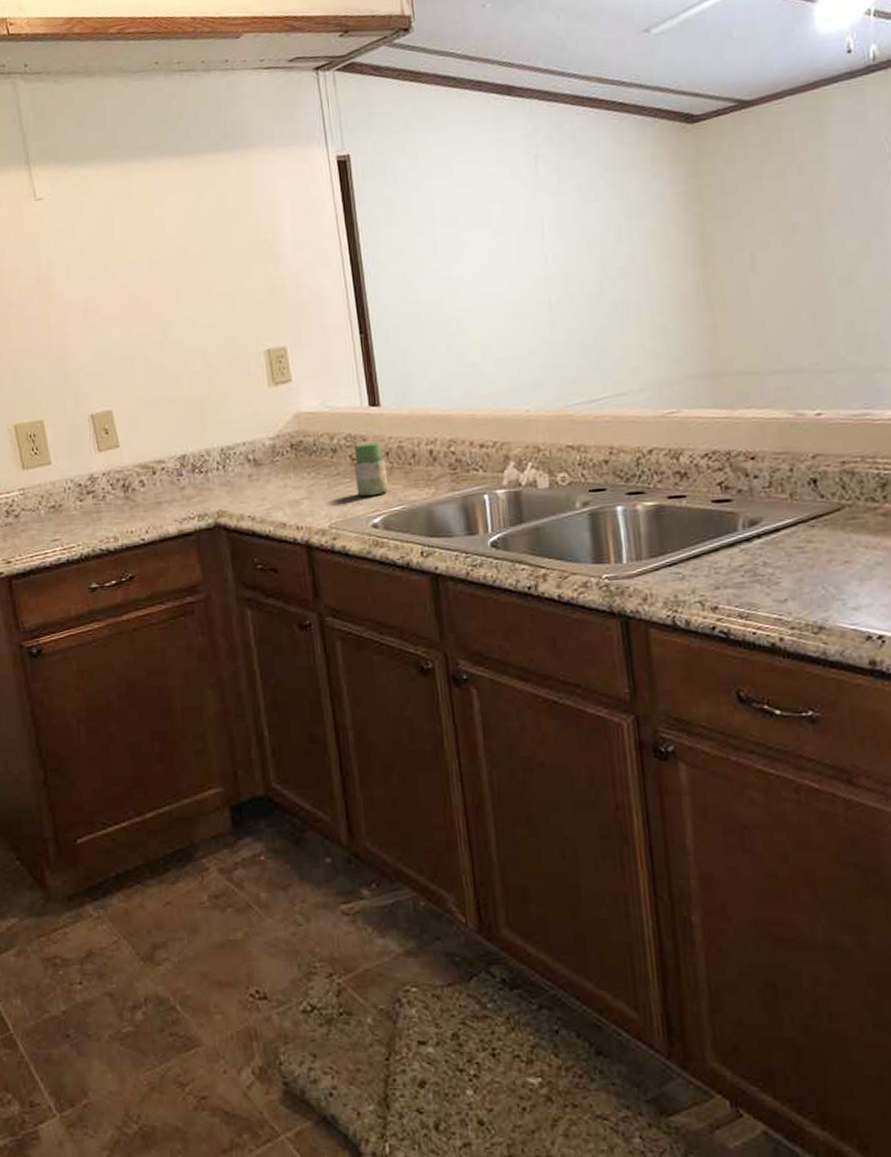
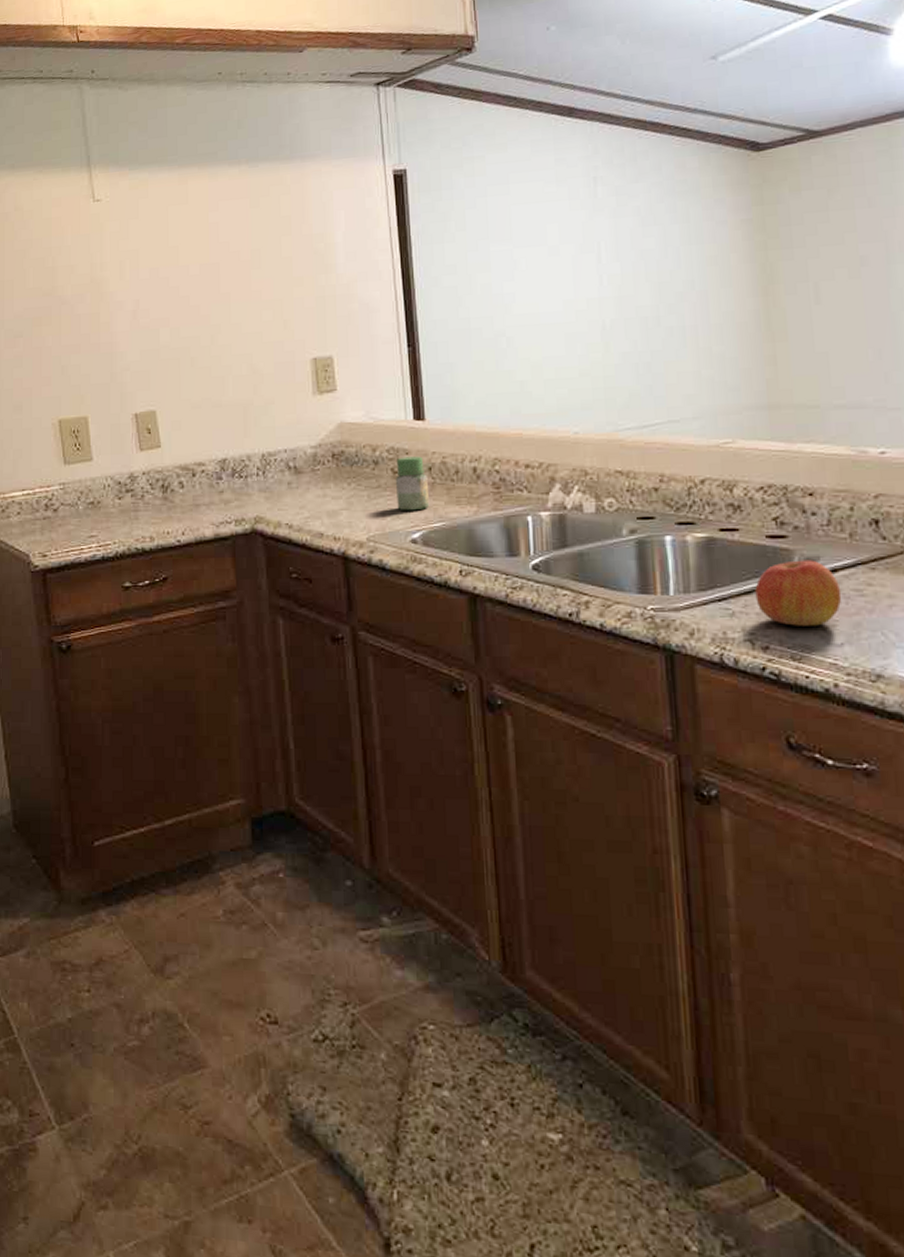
apple: none [703,521,785,586] -> present [755,560,842,626]

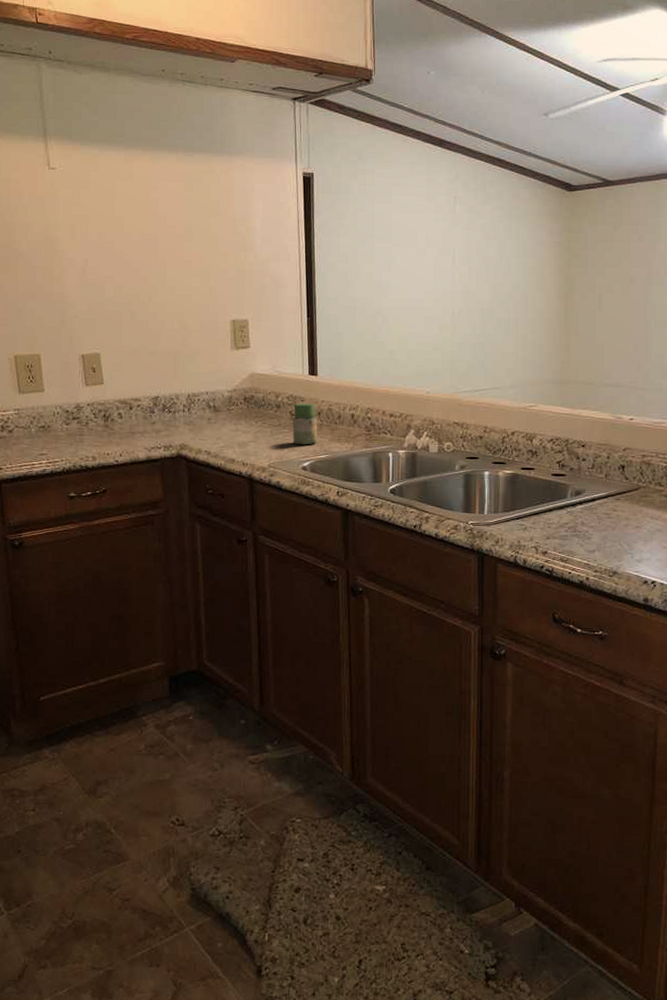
apple: present [755,560,842,626] -> none [541,492,597,538]

